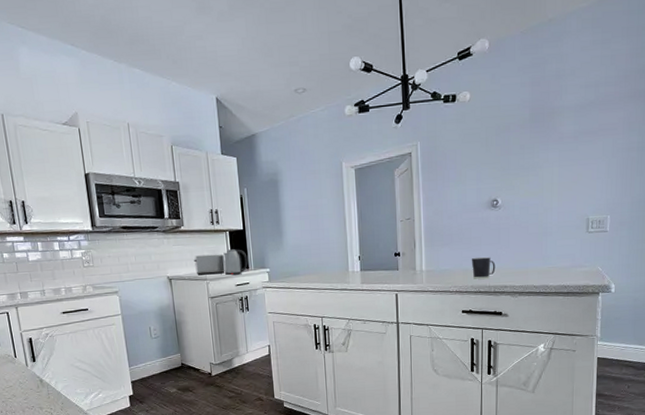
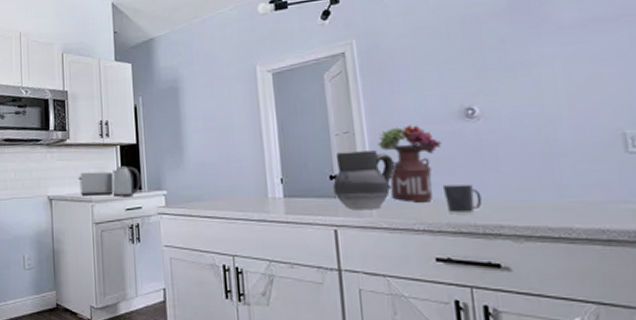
ceramic jug: none [397,232,440,279] -> present [333,149,394,211]
flower arrangement: none [430,213,474,272] -> present [378,125,442,203]

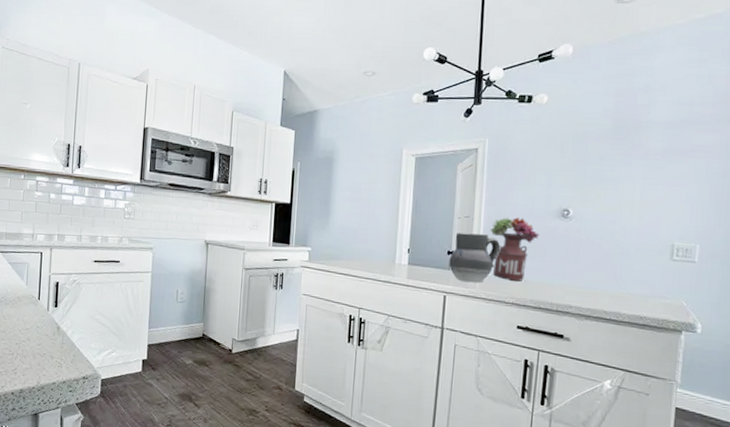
toaster: present [78,171,114,196] -> none [234,223,267,246]
kettle: present [112,166,141,198] -> none [264,222,290,250]
mug: present [442,183,482,214] -> none [533,268,561,294]

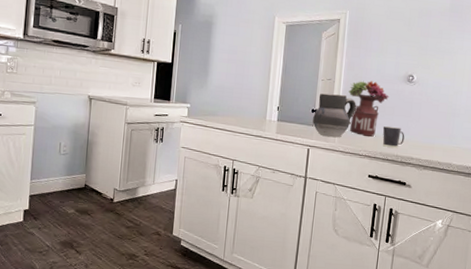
mug: none [533,268,561,294] -> present [382,125,405,148]

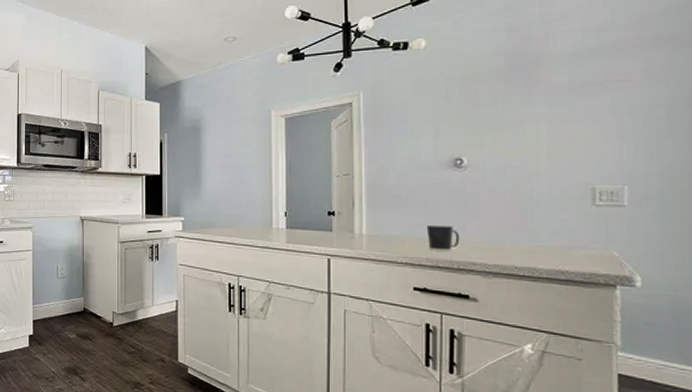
ceramic jug: present [313,93,356,138] -> none [331,190,386,244]
flower arrangement: present [348,80,389,137] -> none [373,171,431,239]

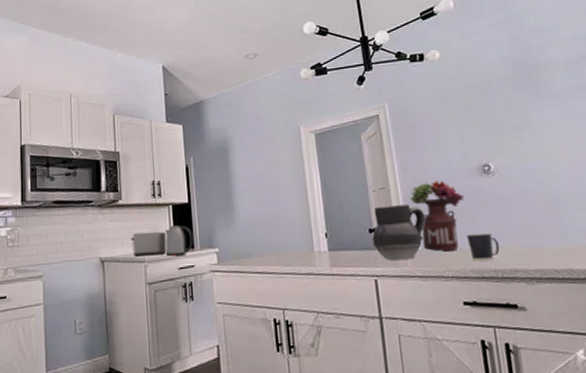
toaster: none [107,198,139,219] -> present [130,231,167,257]
kettle: none [138,194,162,221] -> present [165,225,194,257]
ceramic jug: none [331,190,386,244] -> present [372,203,425,261]
flower arrangement: none [373,171,431,239] -> present [410,180,465,252]

